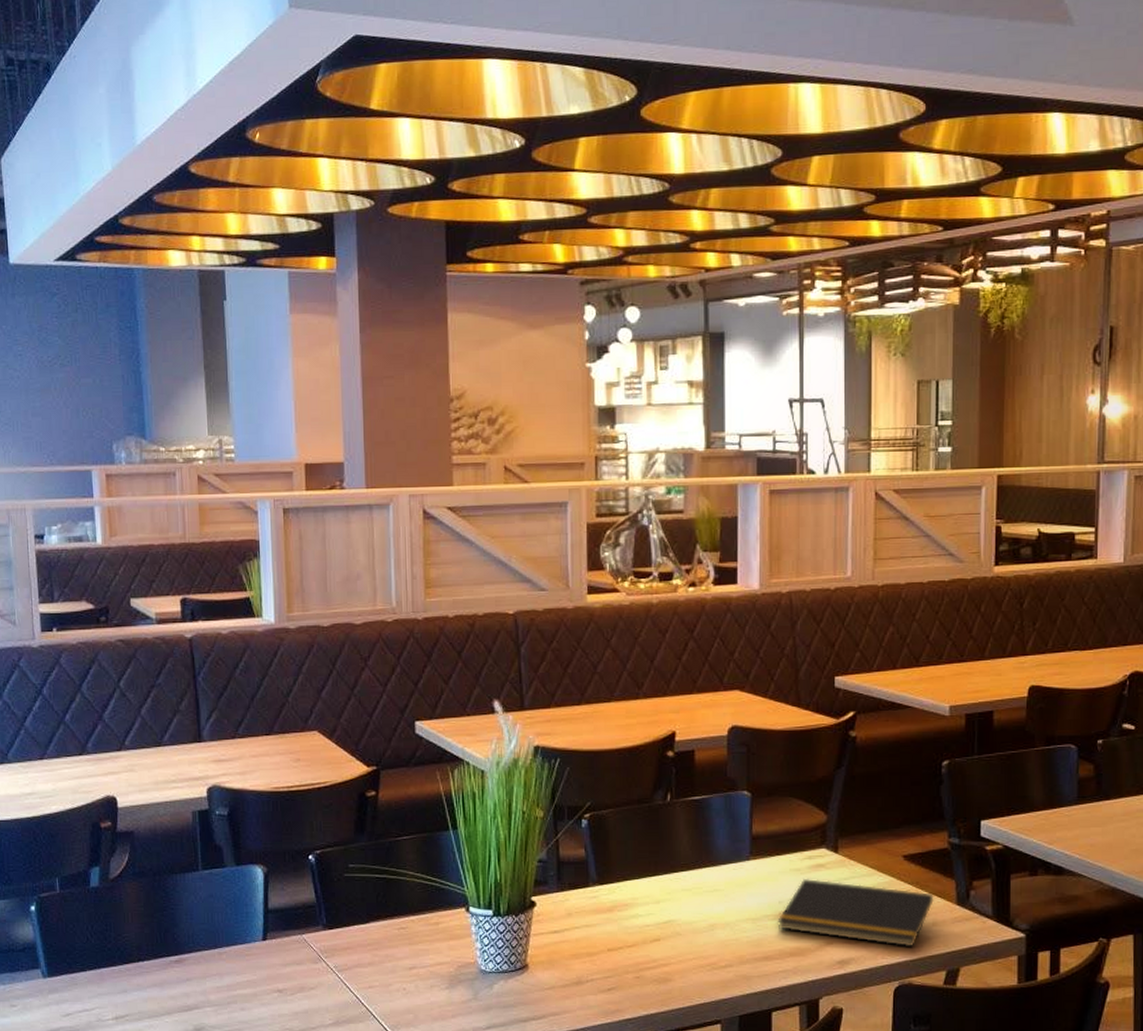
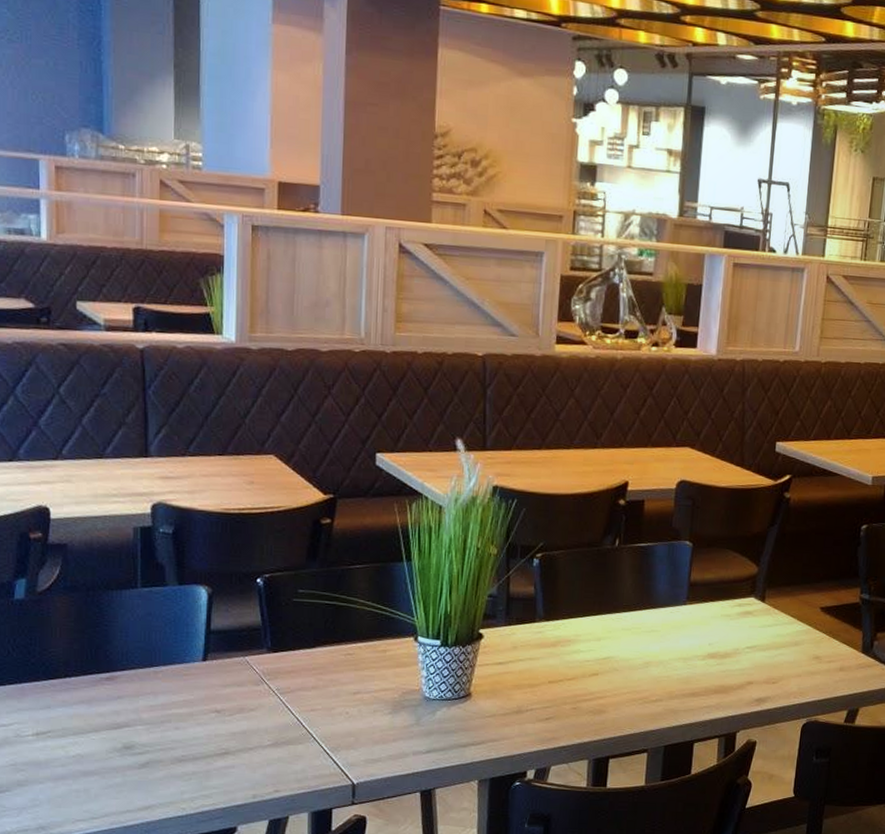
notepad: present [777,878,934,948] -> none [705,623,843,689]

